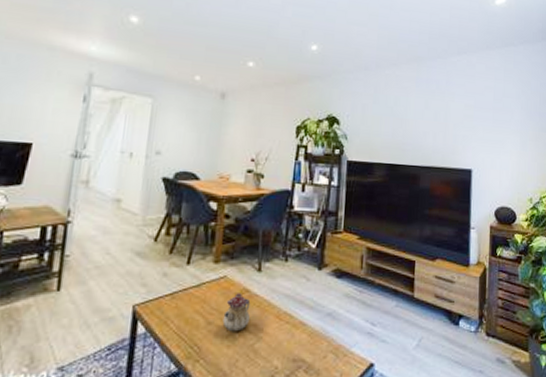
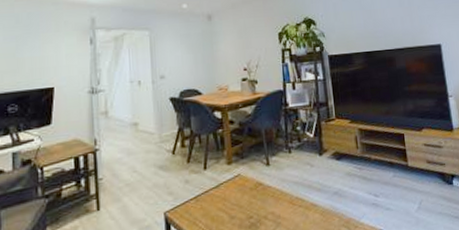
teapot: present [222,293,251,332] -> none [243,187,267,222]

